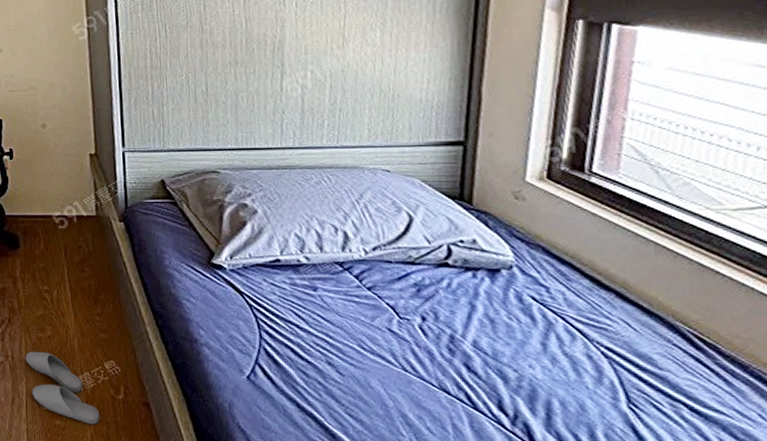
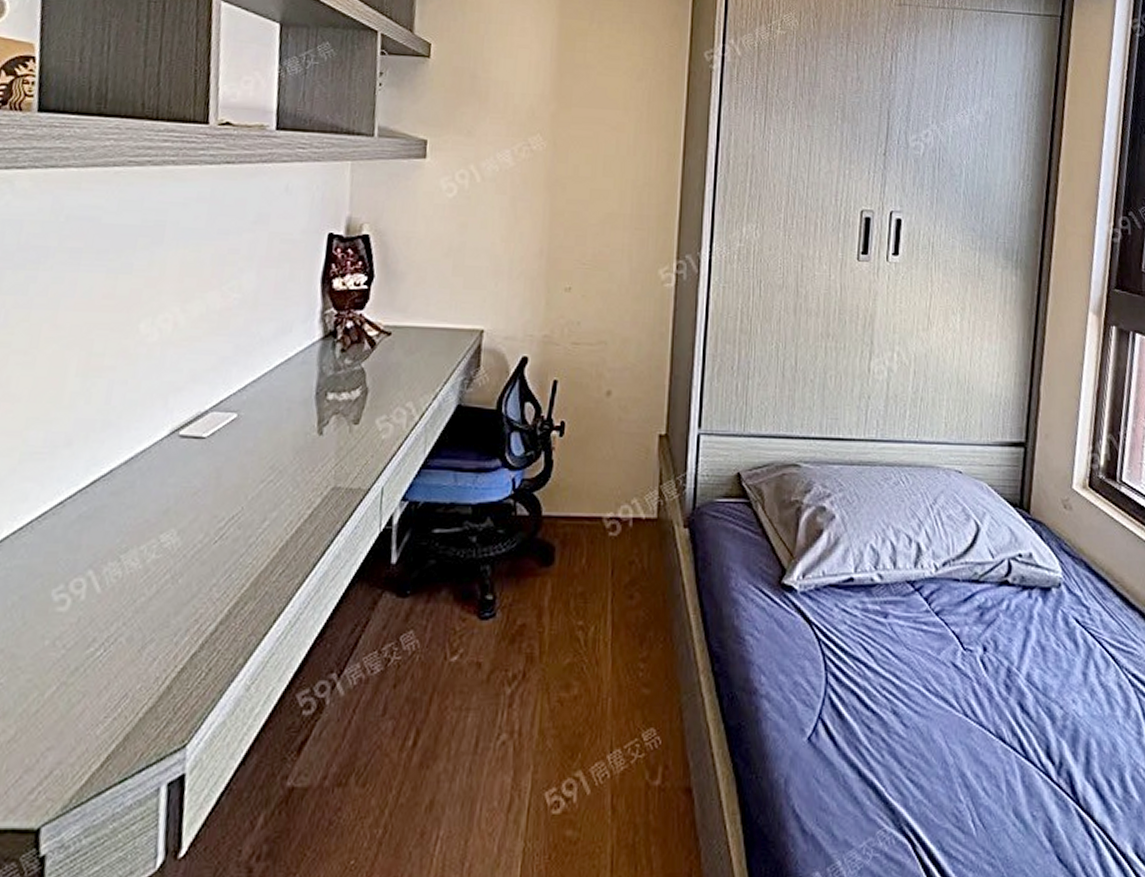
slippers: present [25,351,100,425] -> none [537,721,627,830]

